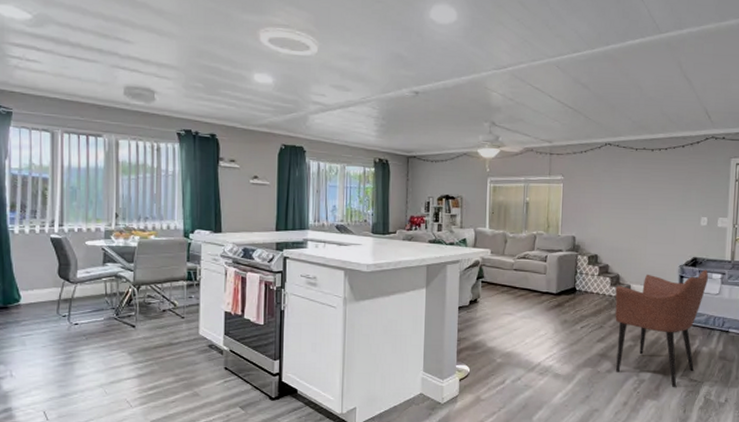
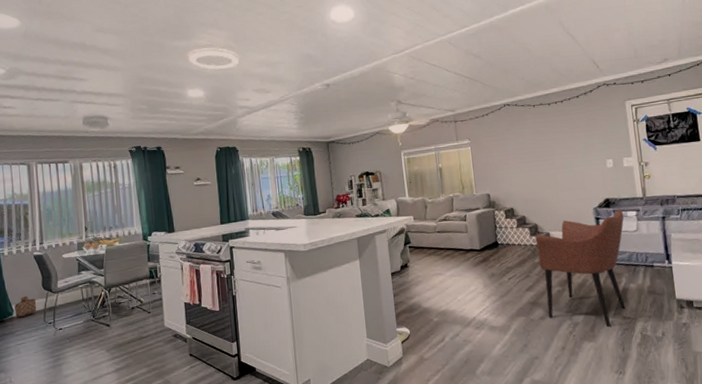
basket: none [23,282,49,306] -> present [15,295,36,318]

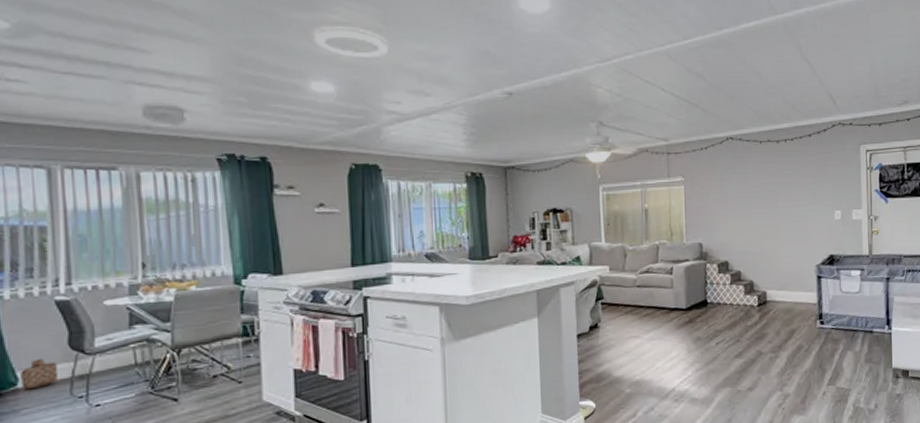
armchair: present [535,208,625,328] -> none [750,267,848,400]

